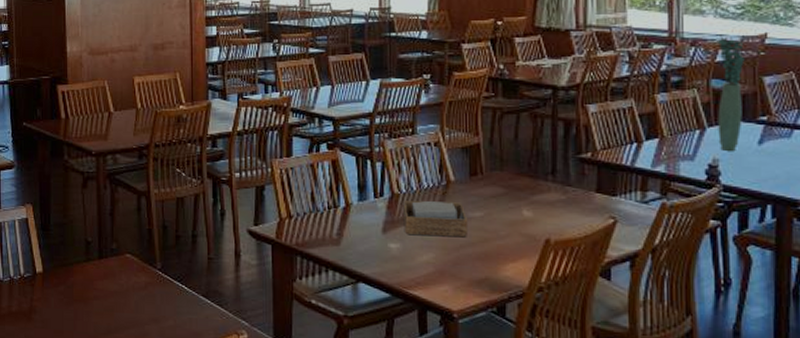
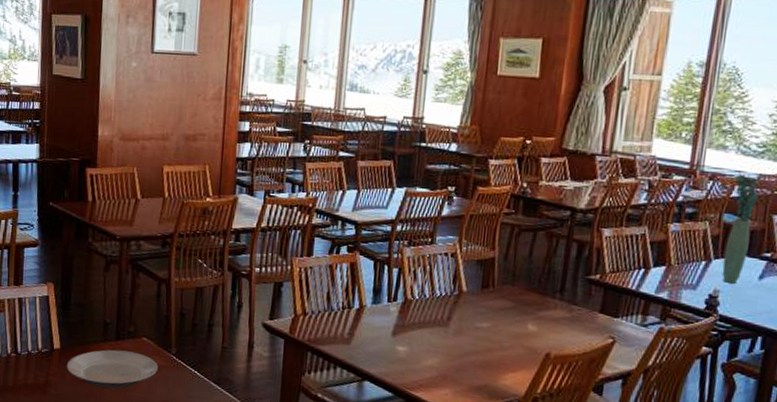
plate: none [50,269,145,311] -> present [66,349,159,389]
napkin holder: present [403,200,467,238] -> none [413,307,474,346]

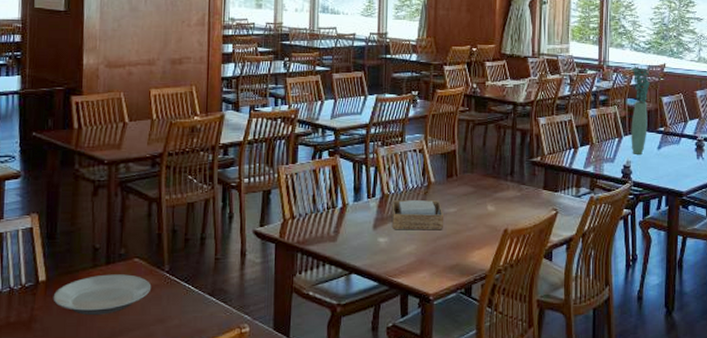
napkin holder: none [413,307,474,346] -> present [391,199,443,231]

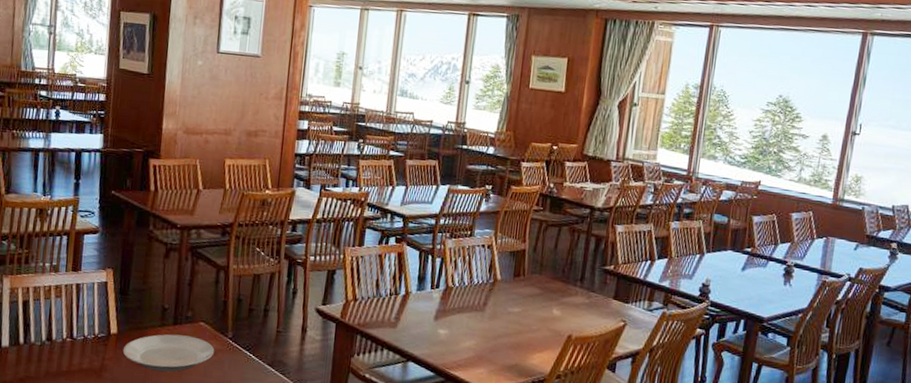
napkin holder: present [391,199,443,231] -> none [453,293,507,329]
vase: present [631,64,650,154] -> none [712,178,742,274]

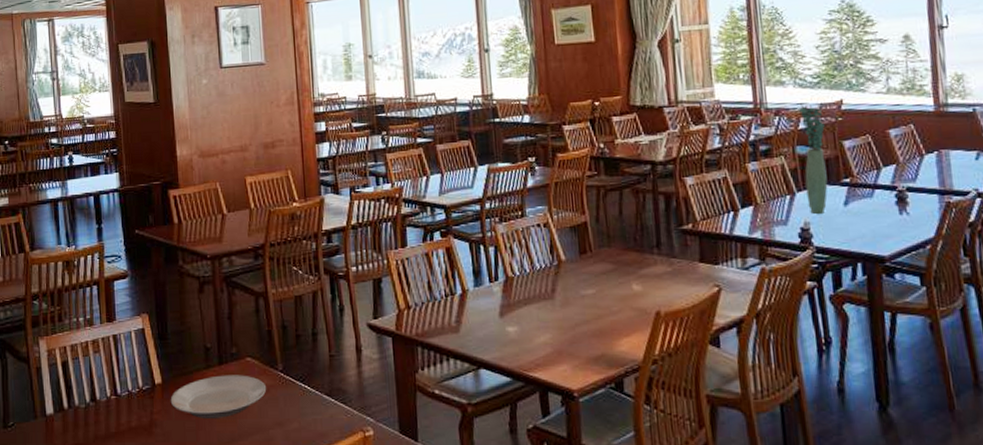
vase: none [712,178,742,274] -> present [799,103,828,214]

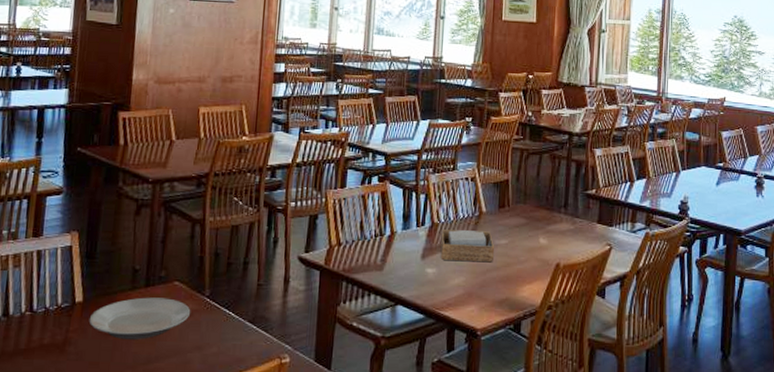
napkin holder: none [518,281,581,317] -> present [440,229,494,263]
vase: present [799,103,828,214] -> none [689,96,709,190]

